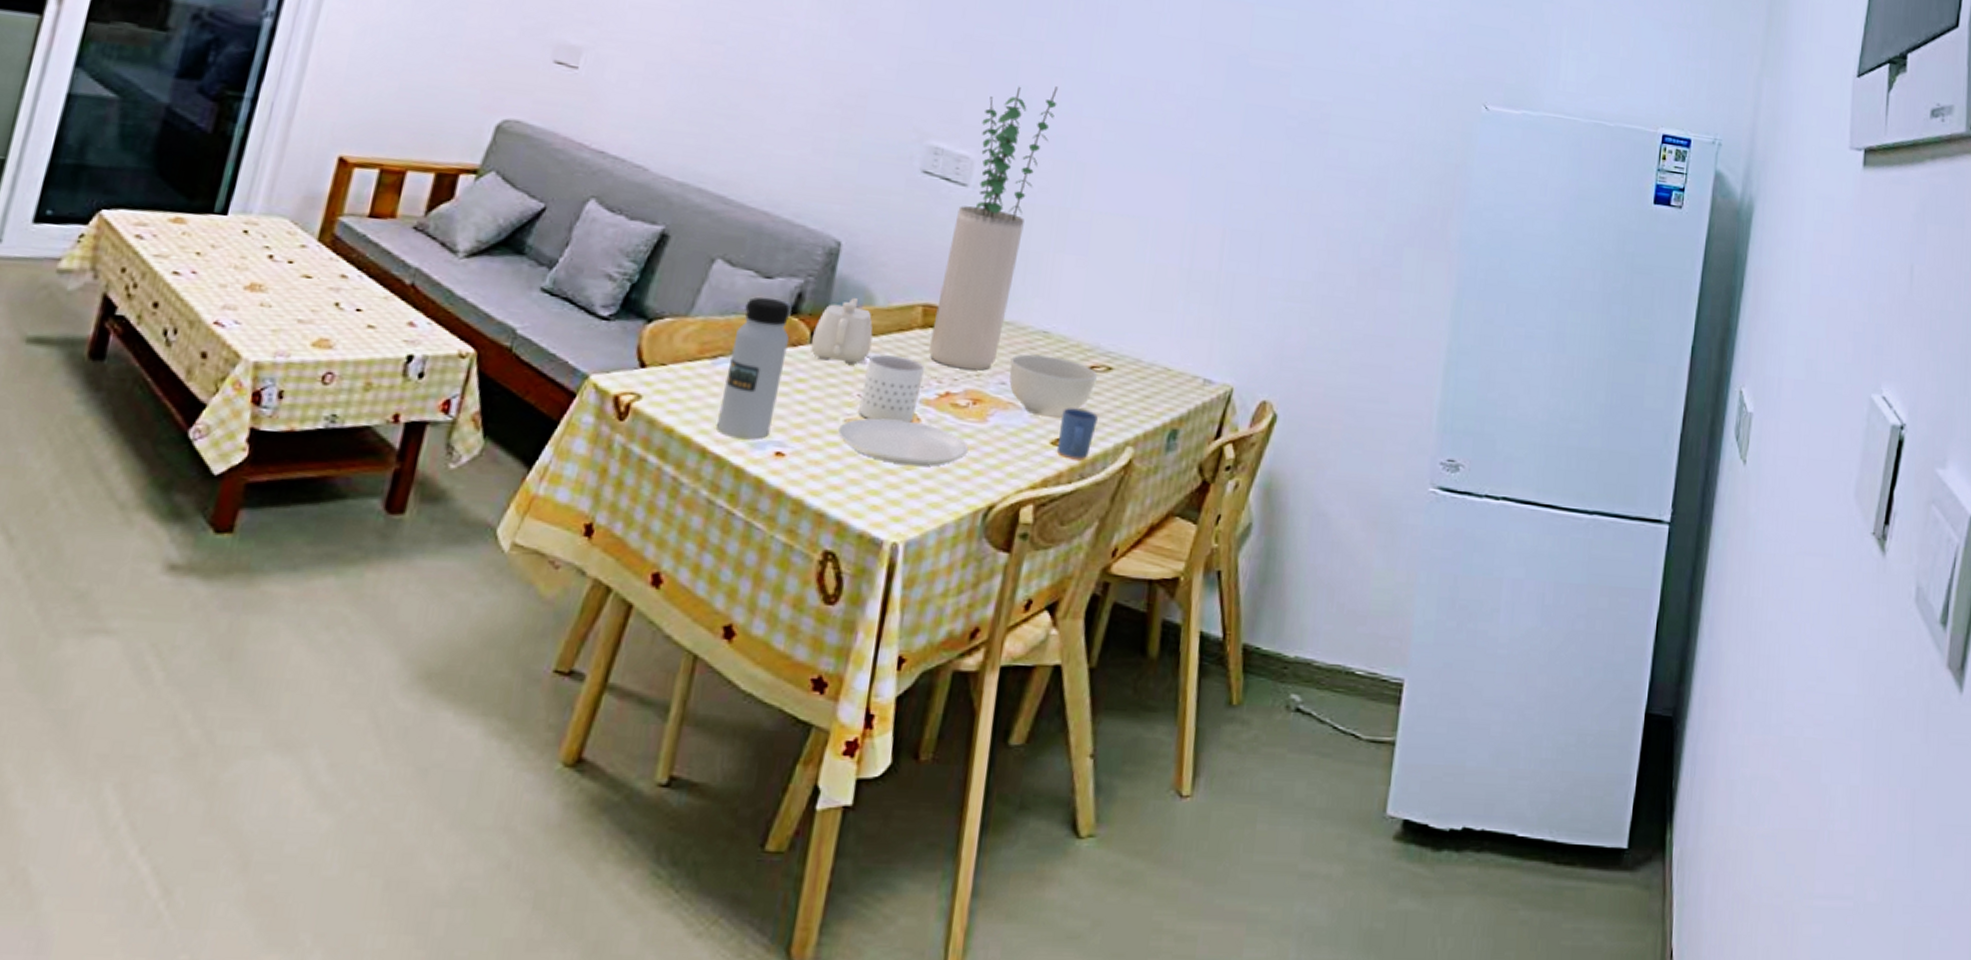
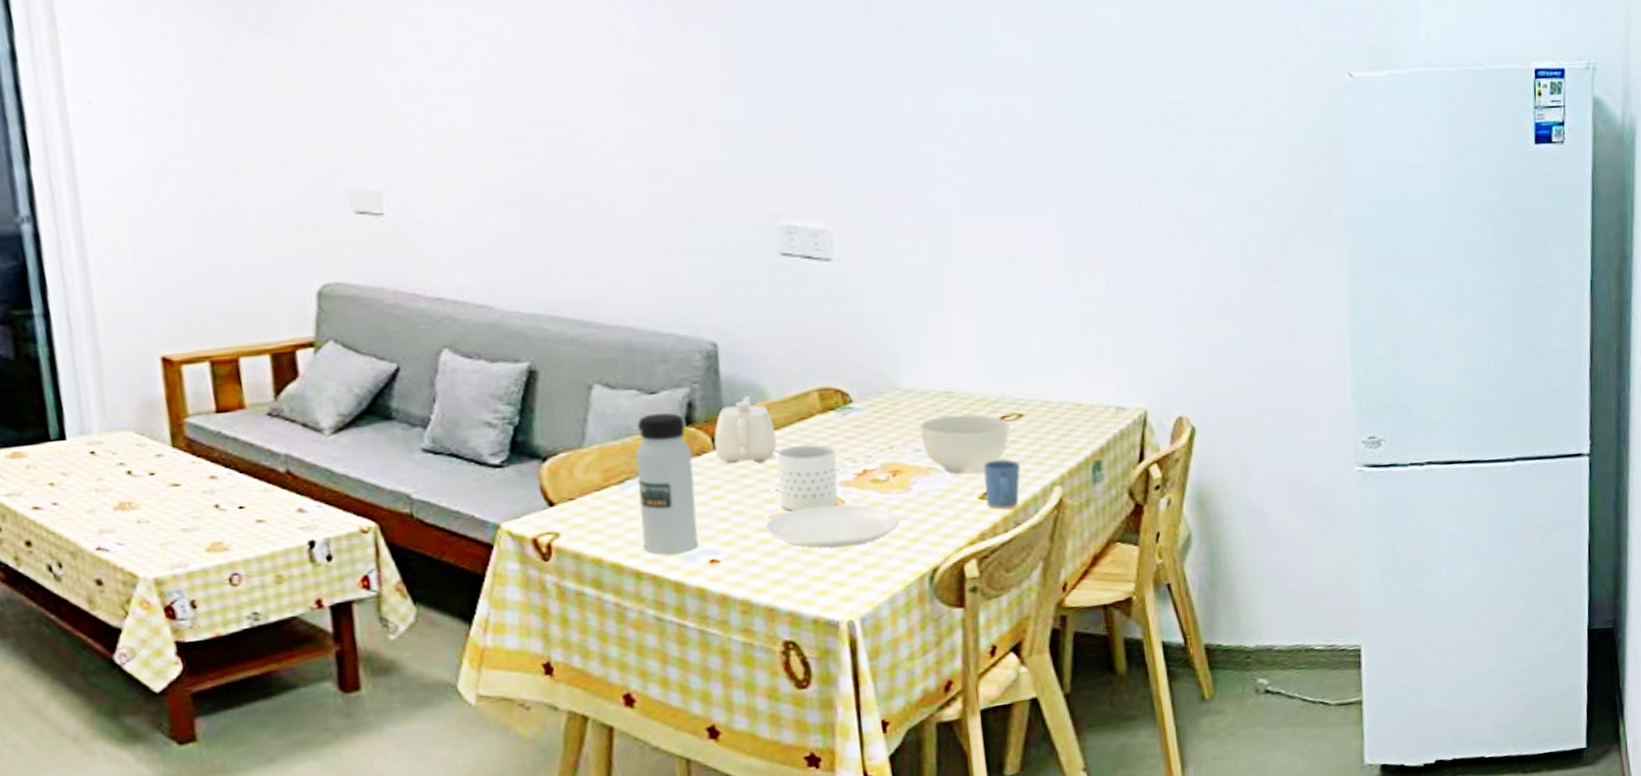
vase: present [928,86,1058,371] -> none [828,137,905,446]

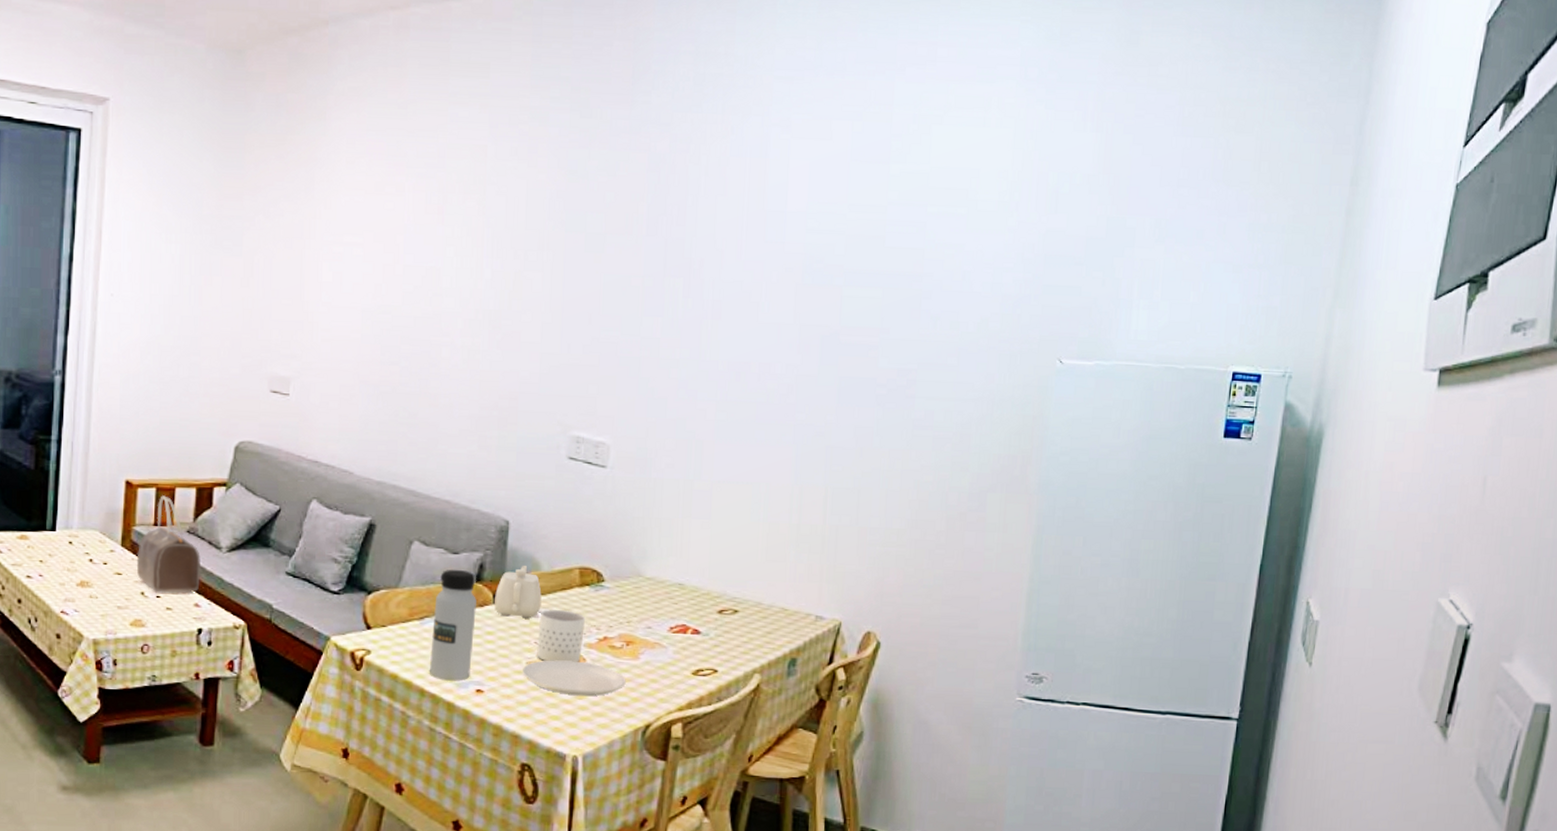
handbag: none [197,370,301,502] -> present [136,495,202,593]
bowl: present [920,414,1011,475] -> none [653,603,727,653]
mug: present [983,459,1020,510] -> none [697,645,729,686]

